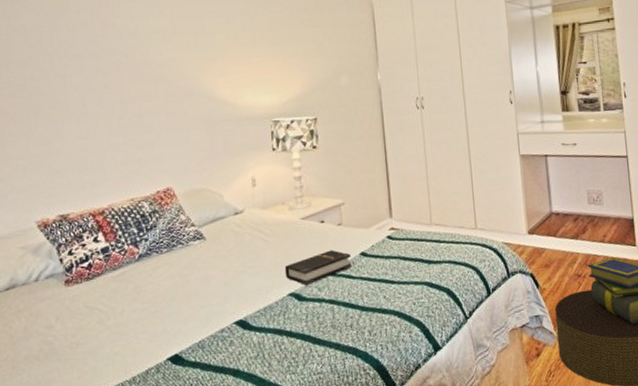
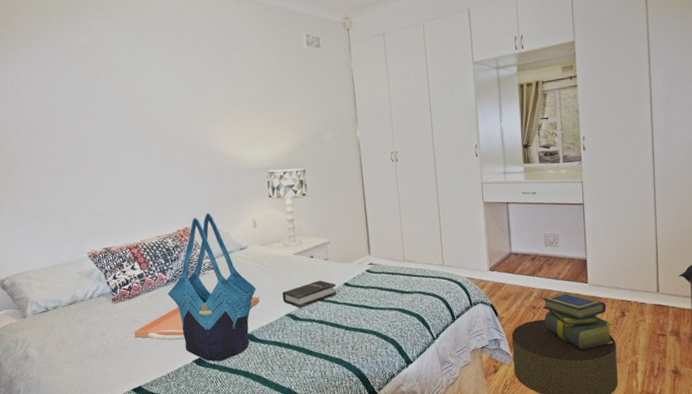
serving tray: none [90,272,256,332] -> present [133,296,260,340]
tote bag: none [139,169,253,358] -> present [168,213,256,361]

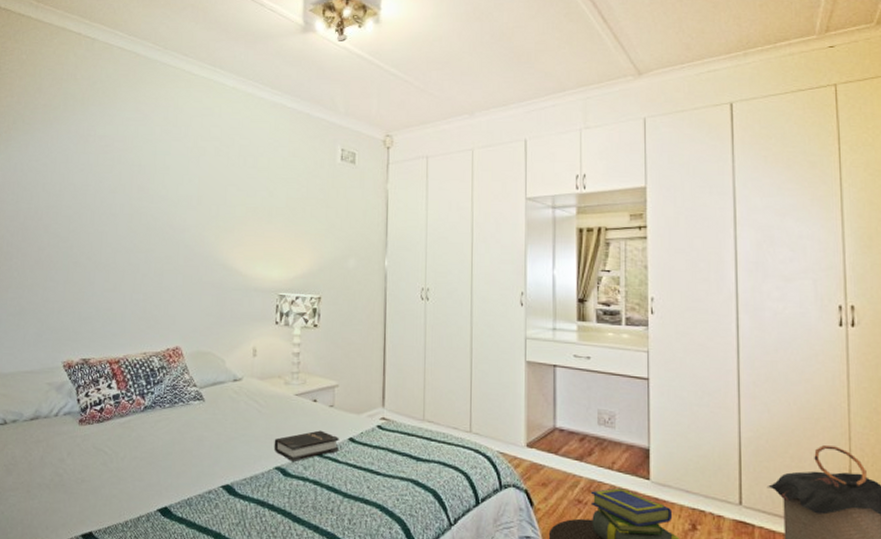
serving tray: present [133,296,260,340] -> none [95,439,247,481]
tote bag: present [168,213,256,361] -> none [143,333,245,515]

